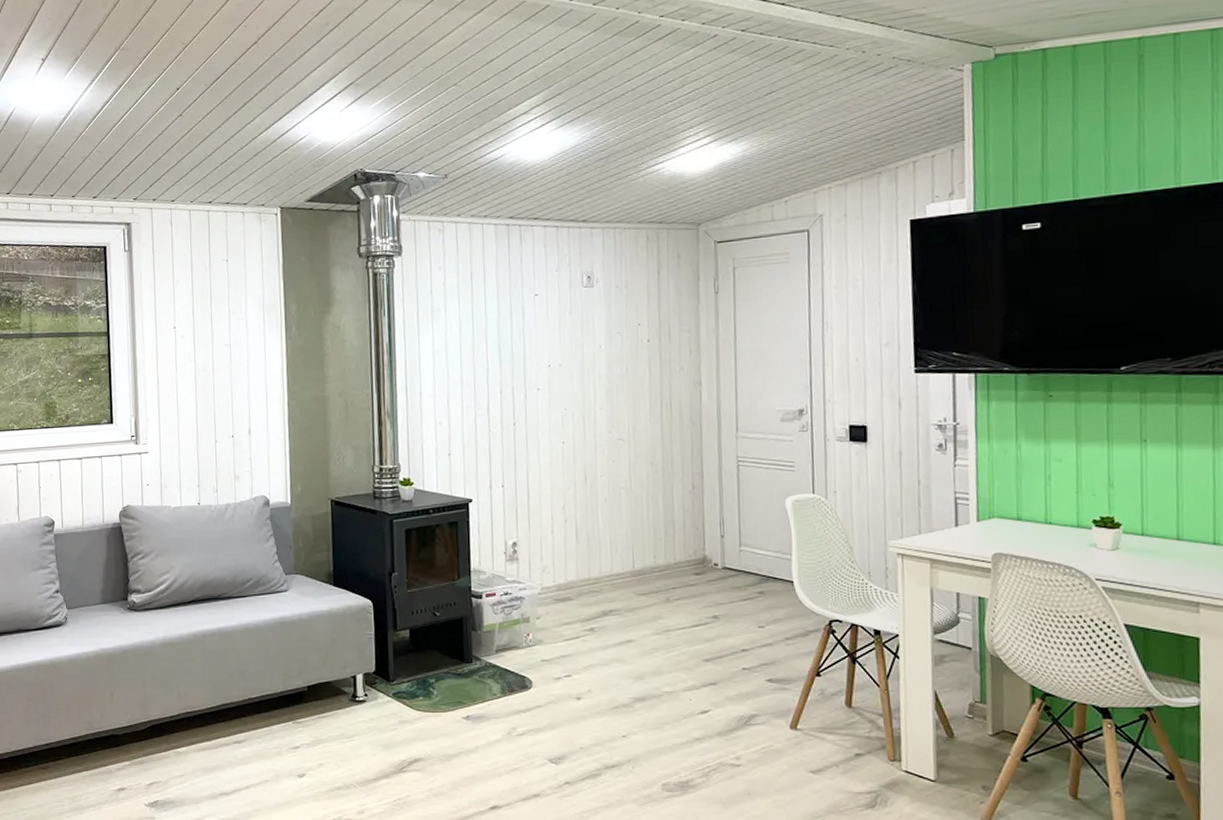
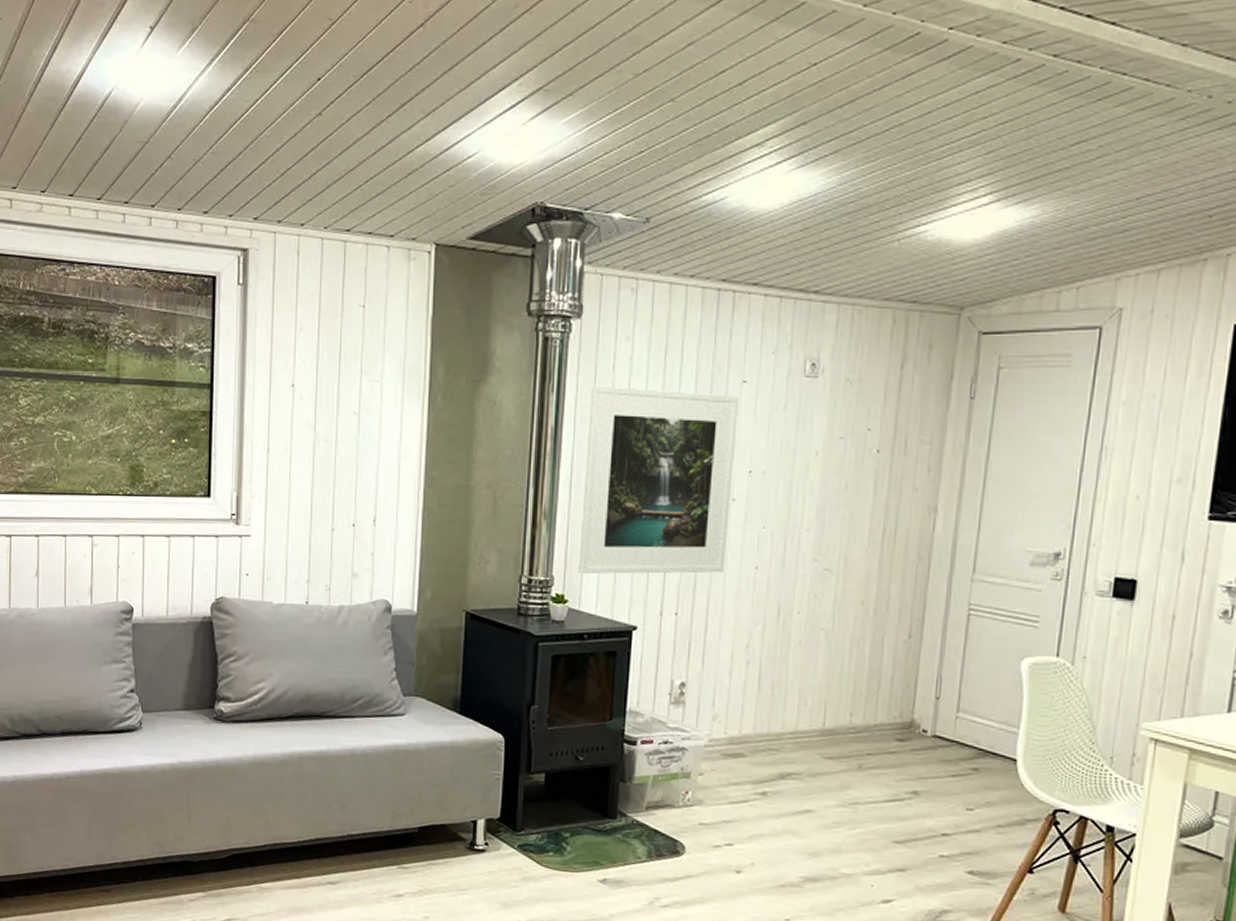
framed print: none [415,306,538,460] -> present [578,385,739,575]

